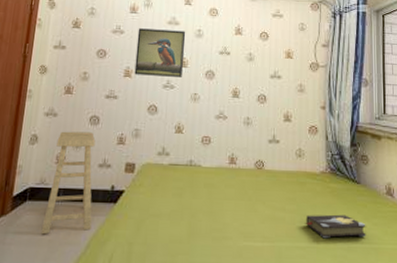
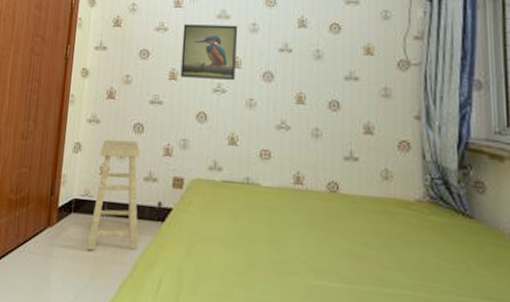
hardback book: present [305,214,366,239] -> none [396,254,485,290]

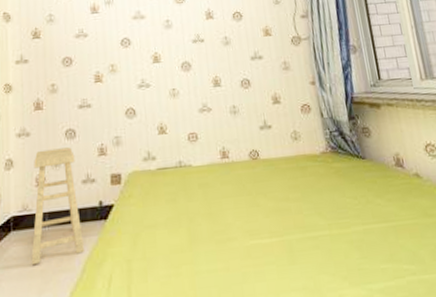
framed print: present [180,24,238,80] -> none [102,24,157,79]

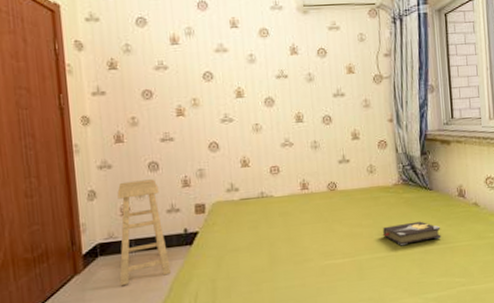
hardback book: none [313,194,381,224] -> present [382,221,441,246]

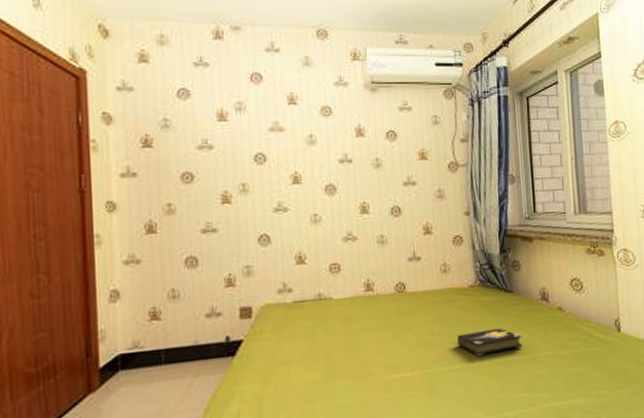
stool: present [117,179,171,286] -> none [144,277,208,407]

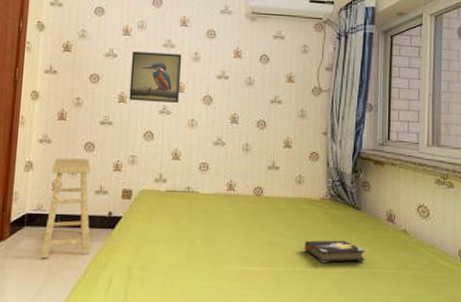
stool: none [144,277,208,407] -> present [40,158,91,259]
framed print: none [231,138,296,200] -> present [129,51,182,103]

